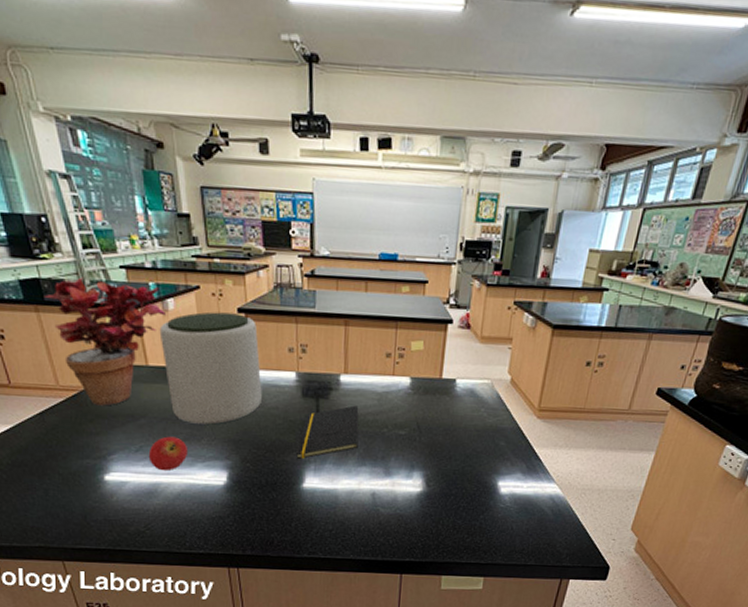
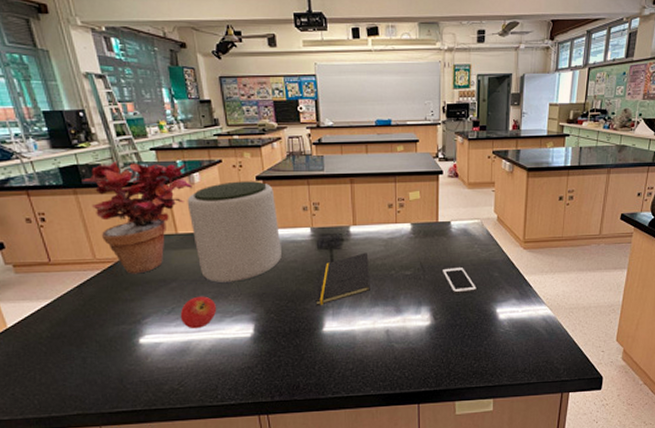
cell phone: none [440,430,478,462] -> present [442,266,477,294]

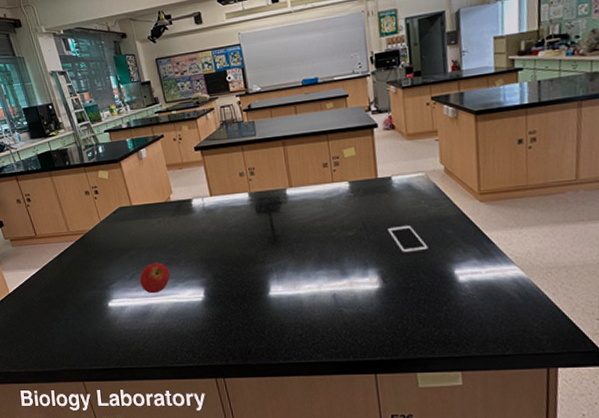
potted plant: present [82,160,194,274] -> none [54,142,142,244]
plant pot: present [187,181,281,282] -> none [137,151,224,249]
notepad: present [315,252,370,307] -> none [259,214,313,271]

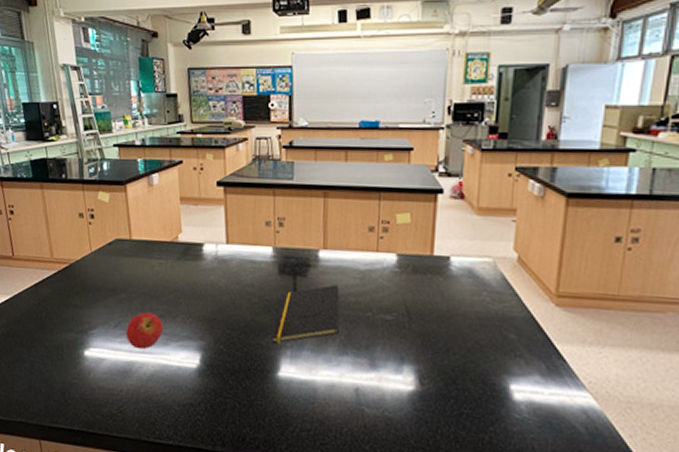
notepad: none [259,214,313,271] -> present [271,284,340,344]
cell phone: present [386,224,429,255] -> none [434,318,482,357]

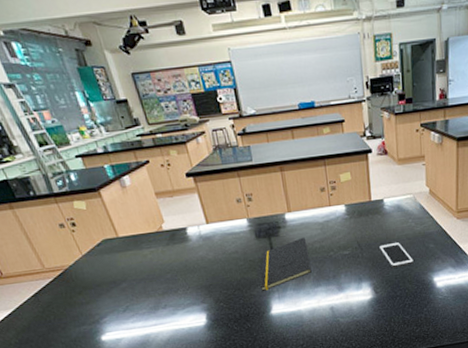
fruit: present [126,312,163,350] -> none [134,292,168,324]
cell phone: none [434,318,482,357] -> present [378,241,414,268]

